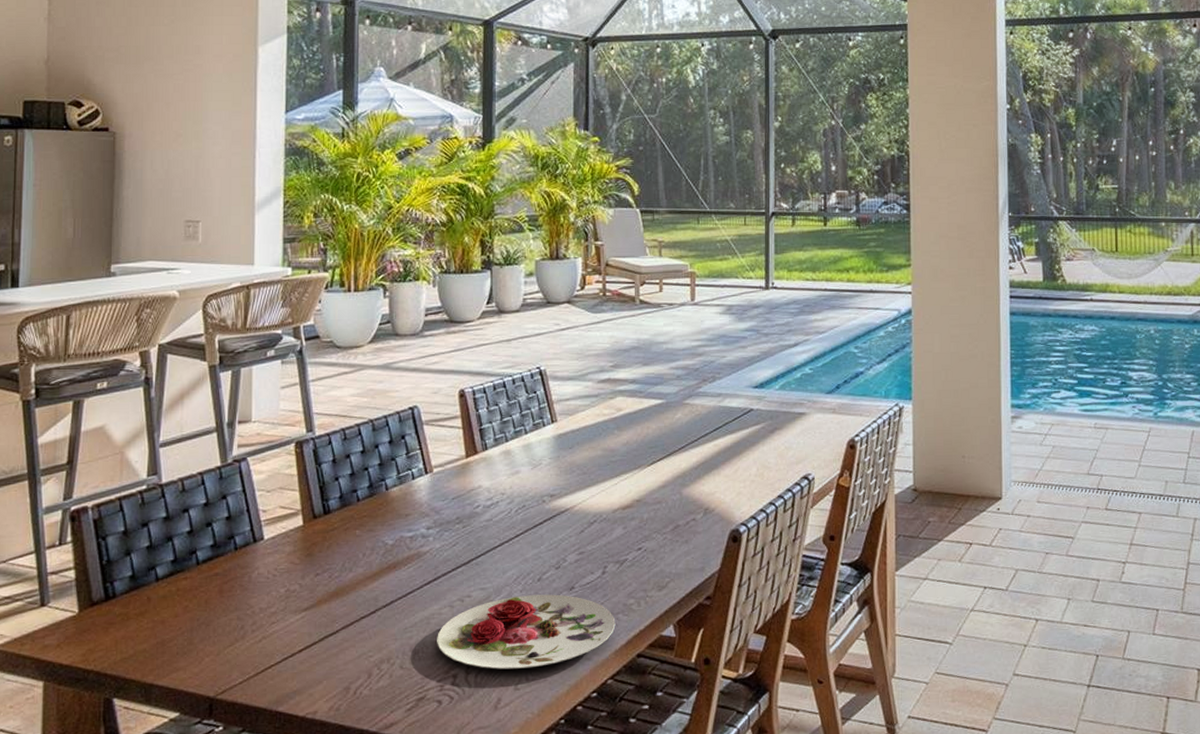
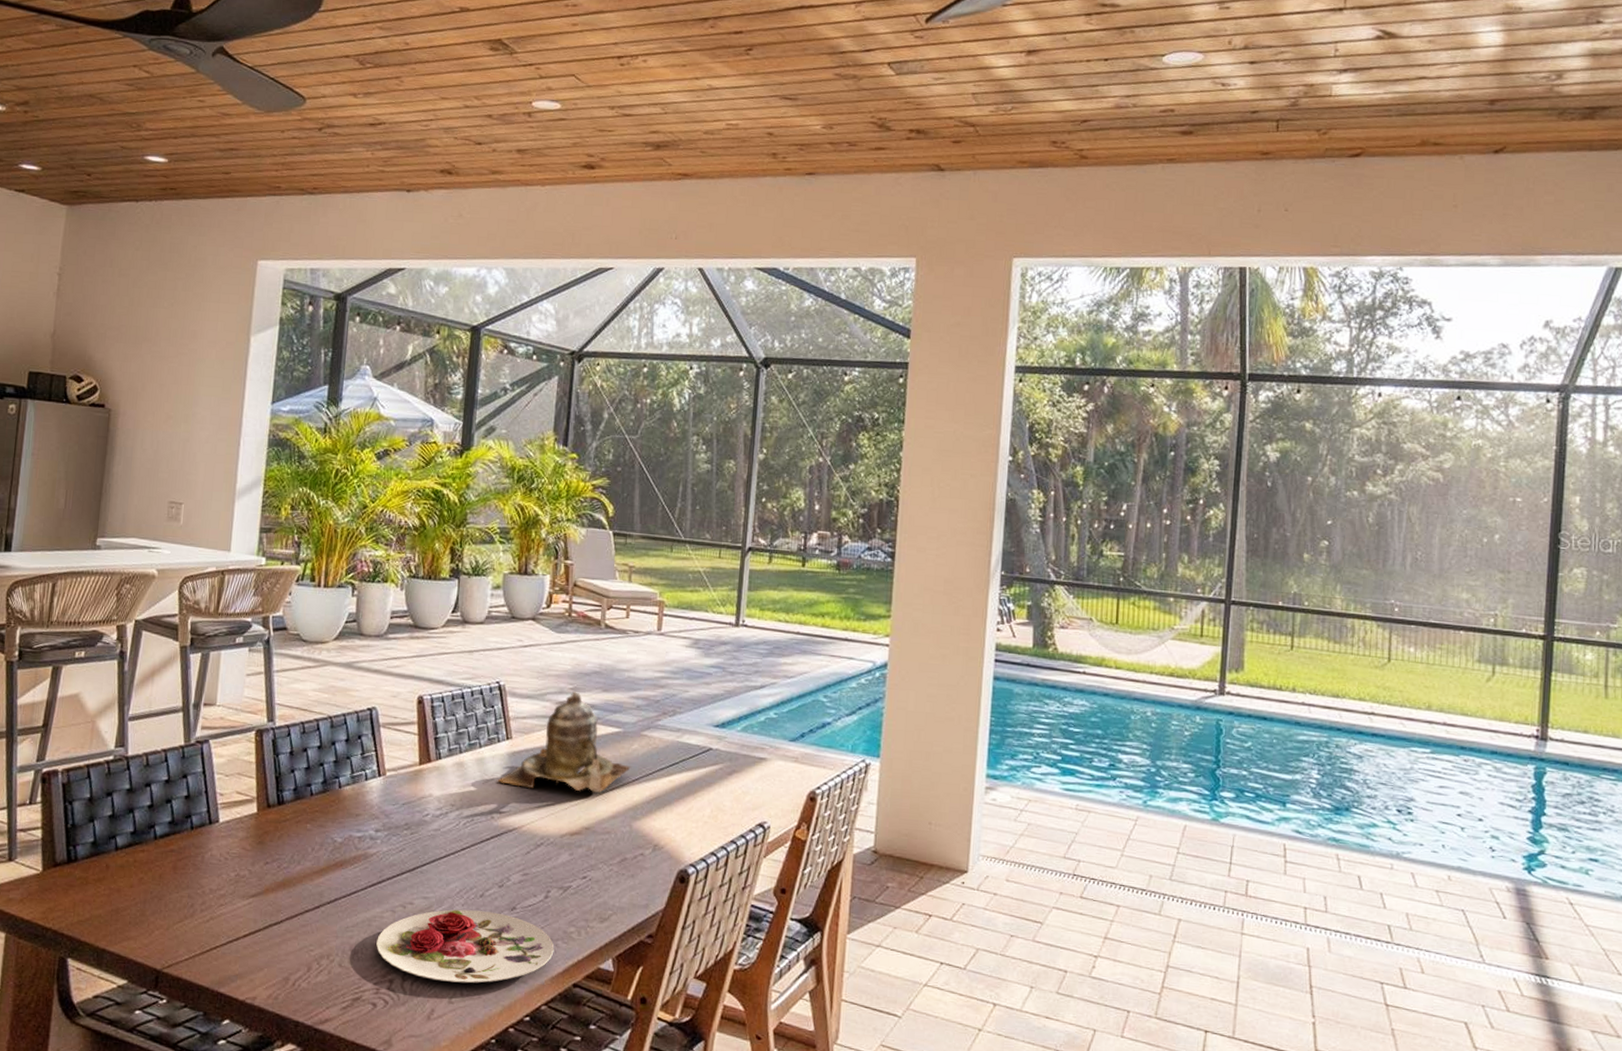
teapot: none [544,369,677,469] -> present [496,692,632,793]

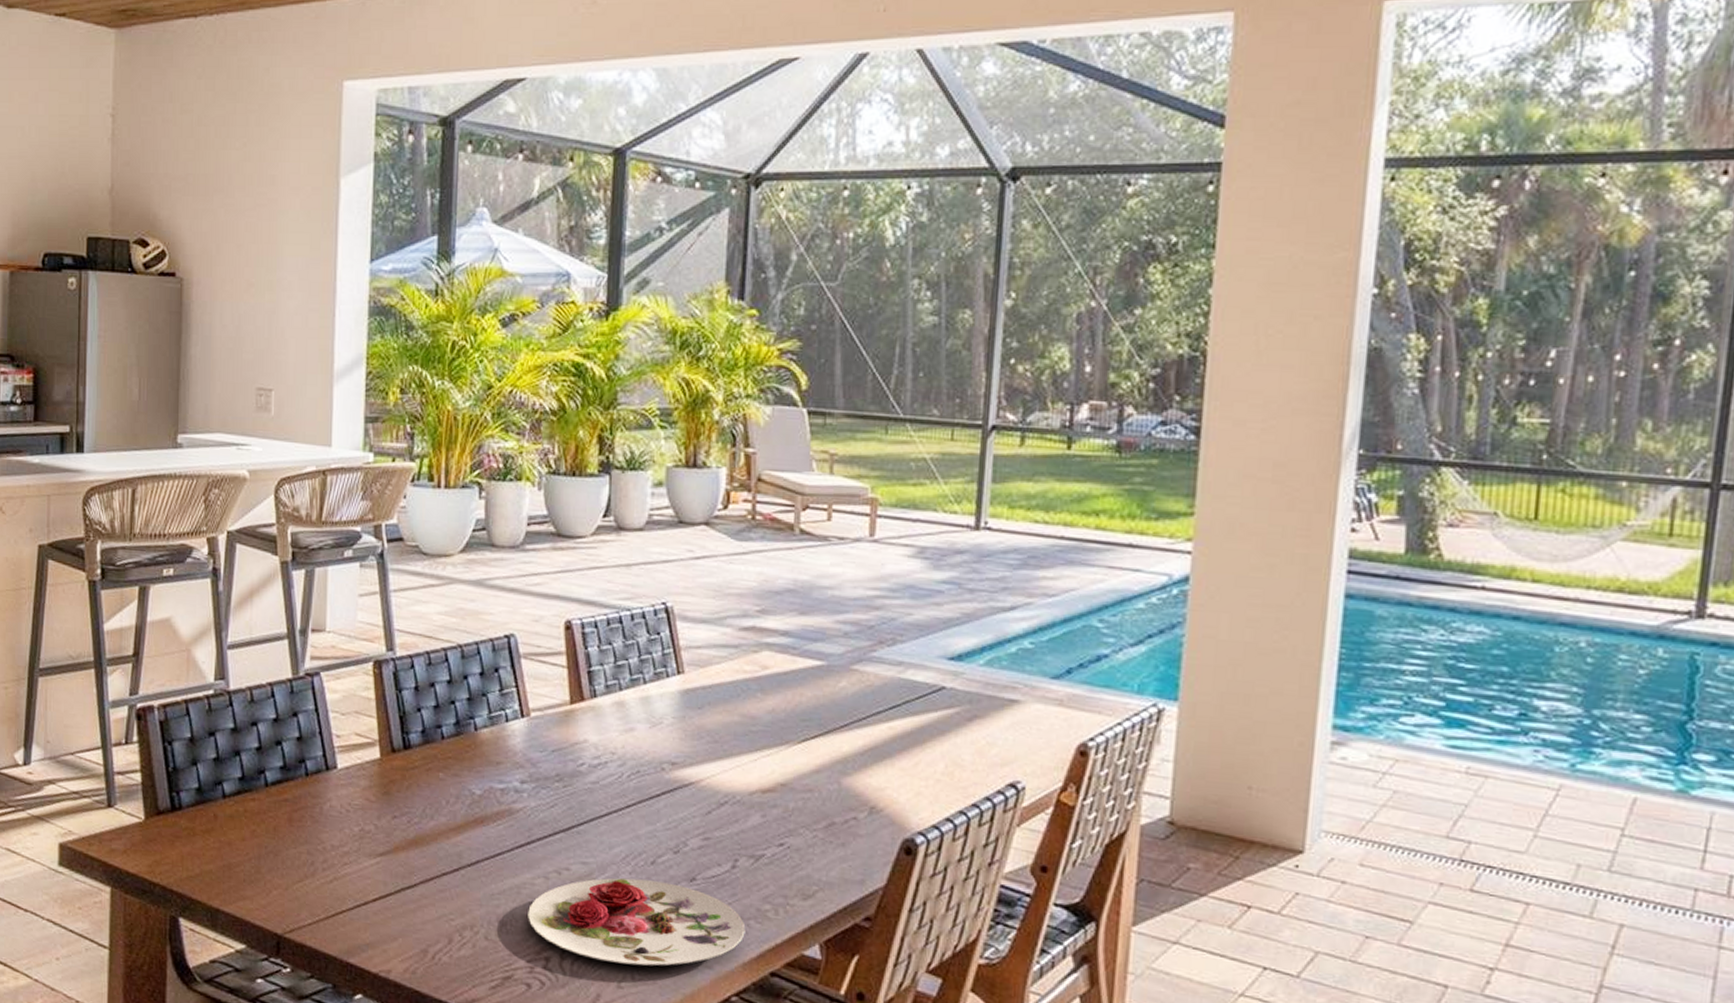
teapot: present [496,692,632,793] -> none [666,615,840,741]

